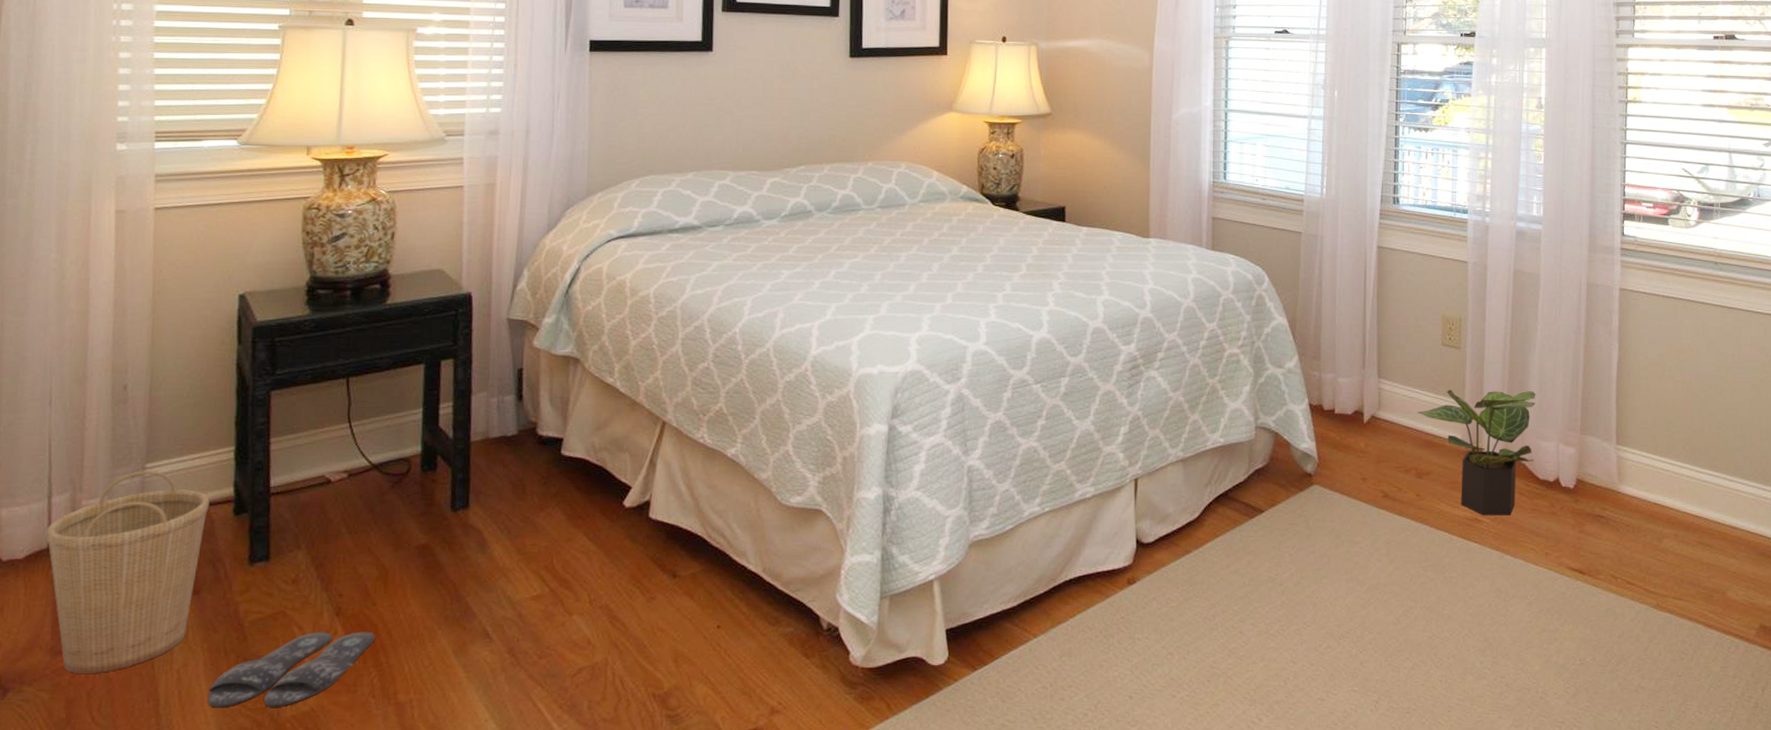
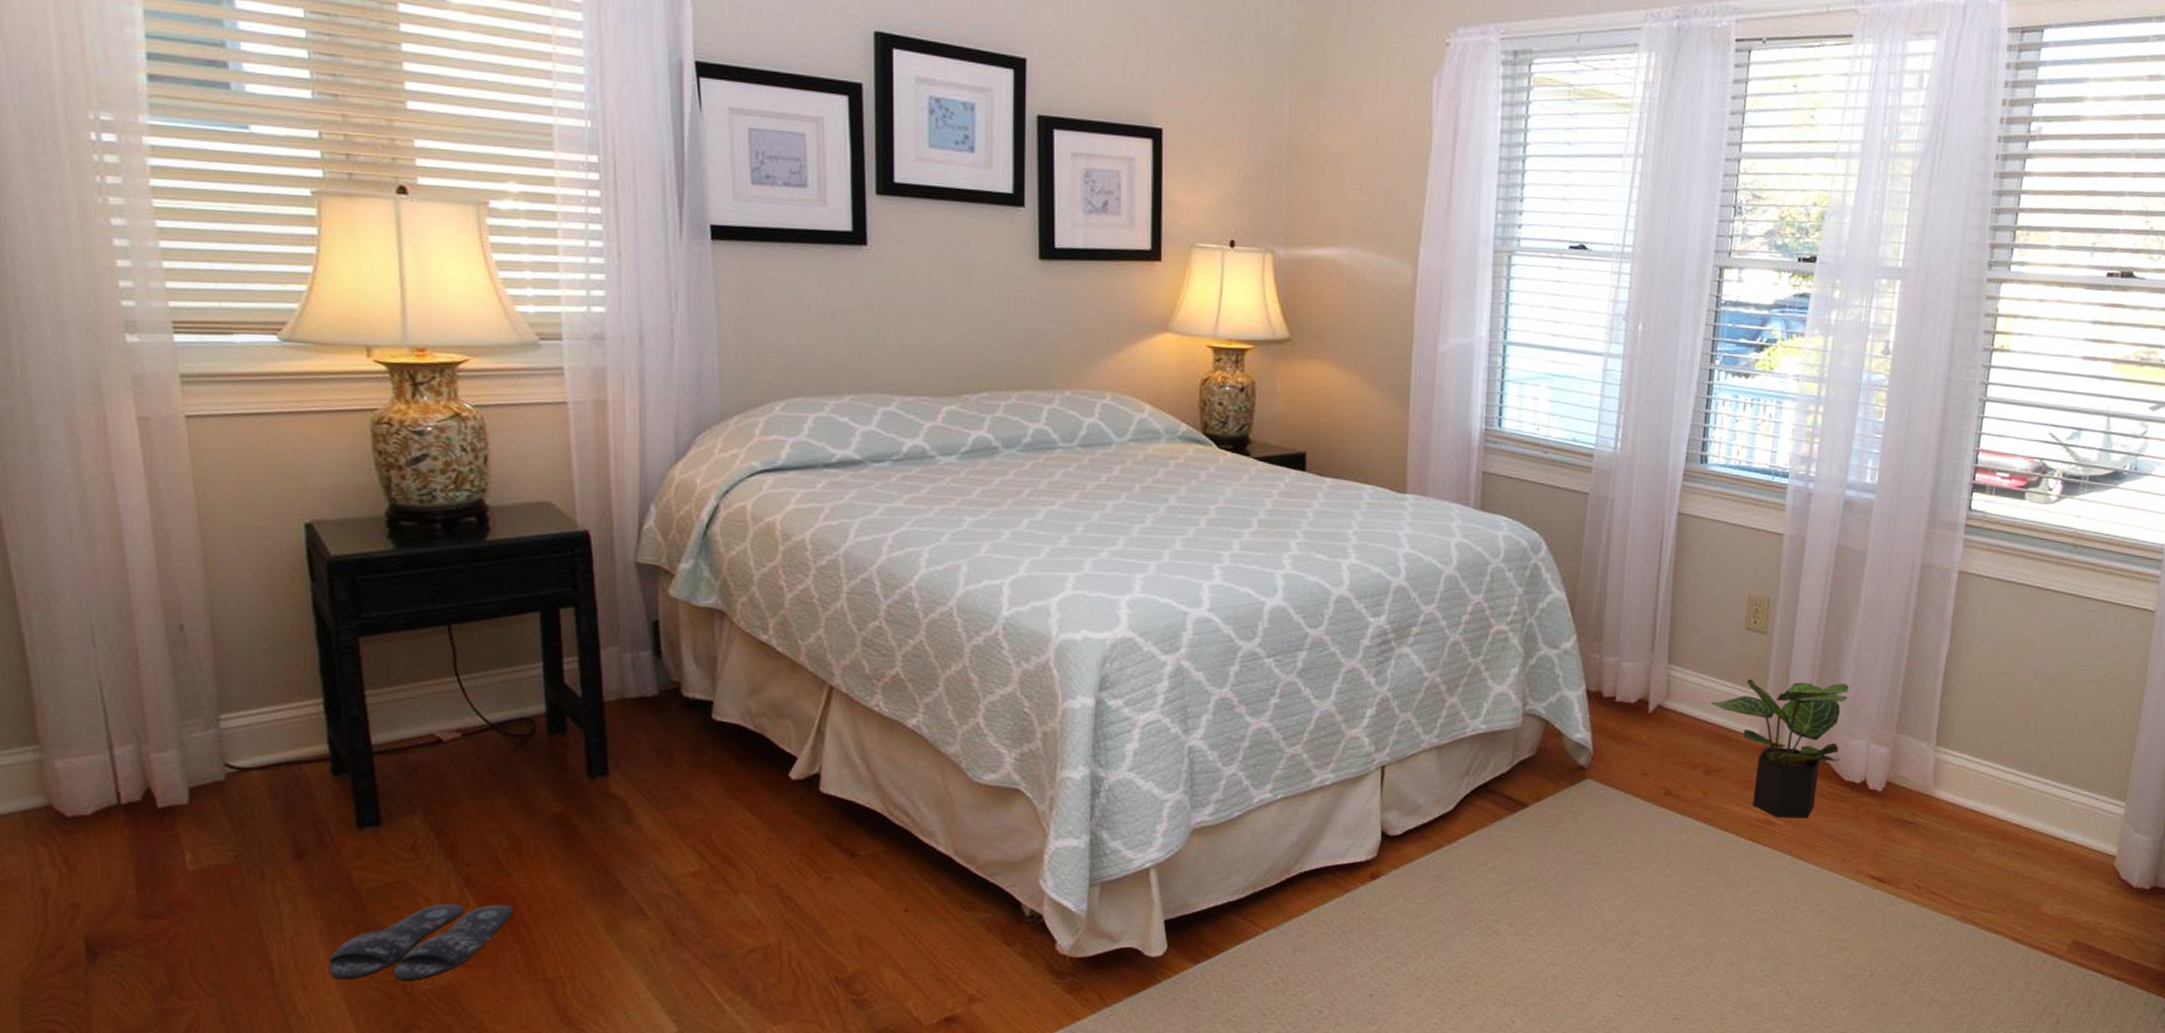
basket: present [46,471,210,675] -> none [112,722,302,941]

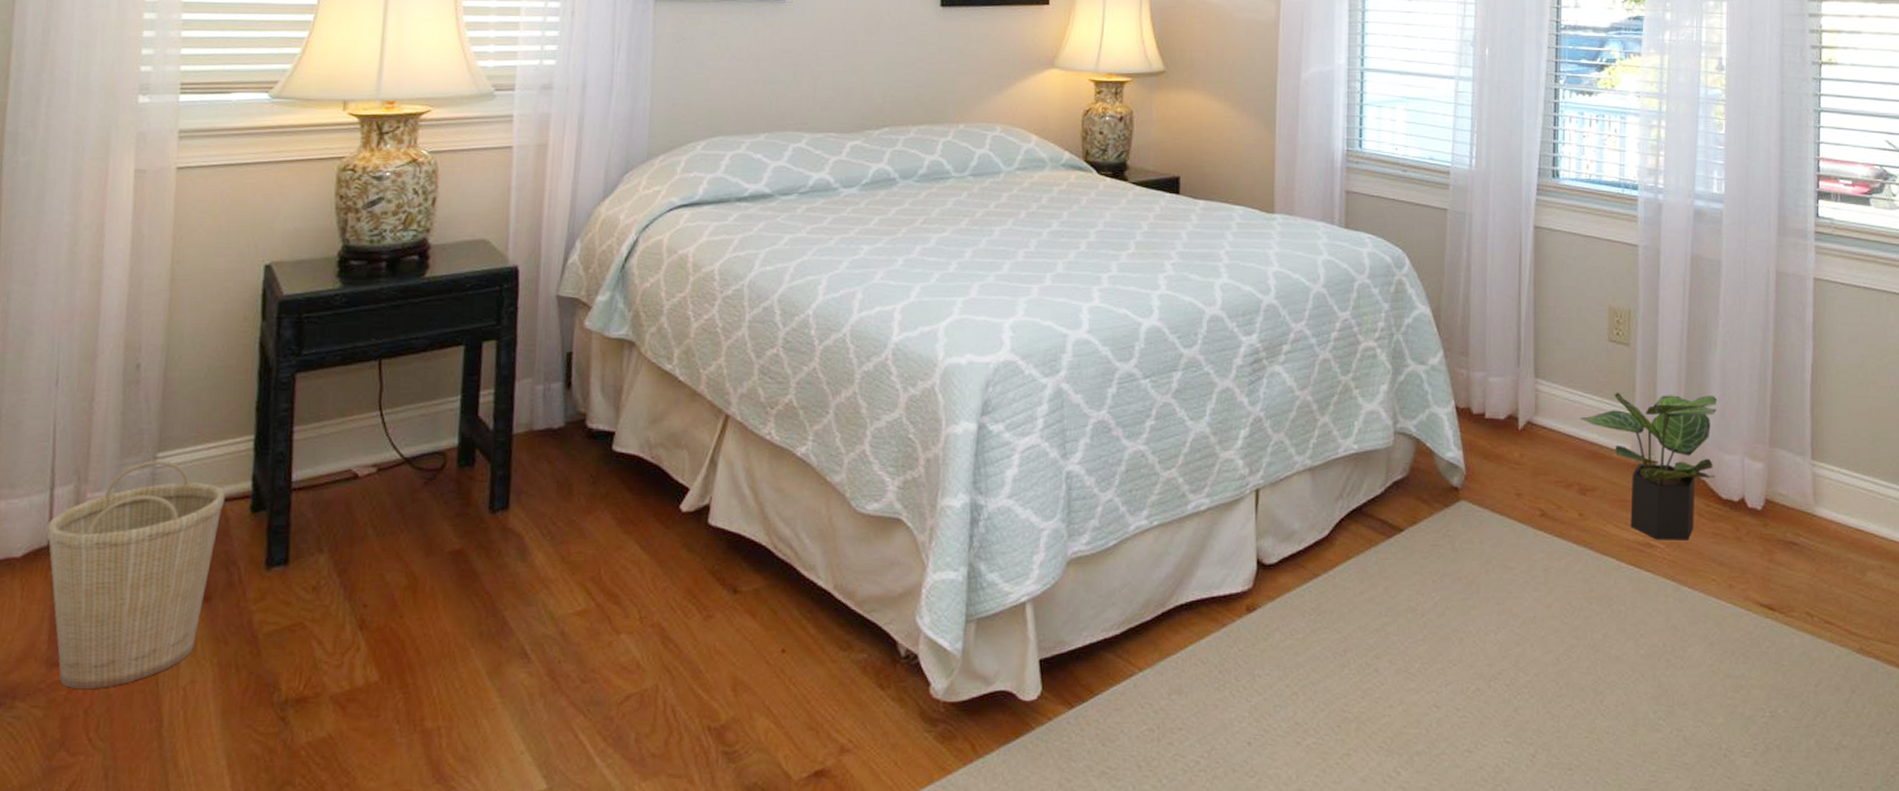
basket: none [112,722,302,941] -> present [46,461,226,690]
slippers: present [328,903,513,980] -> none [215,647,401,732]

